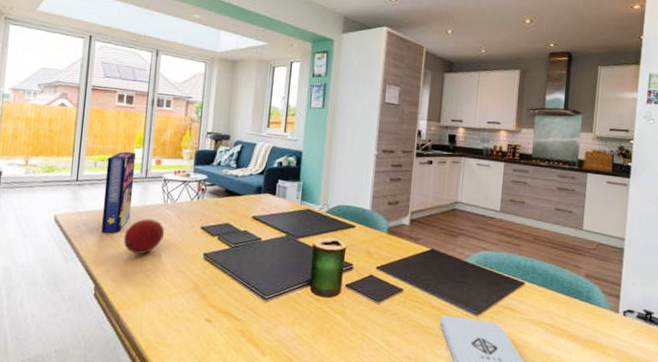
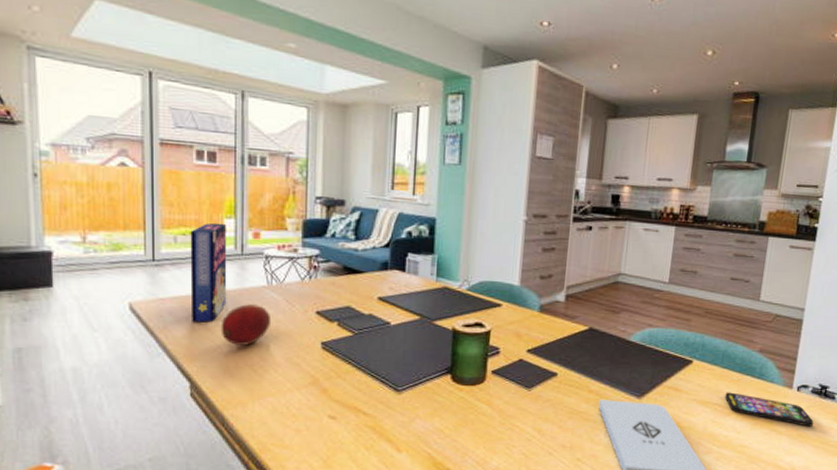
smartphone: none [555,313,642,351] -> present [725,392,814,427]

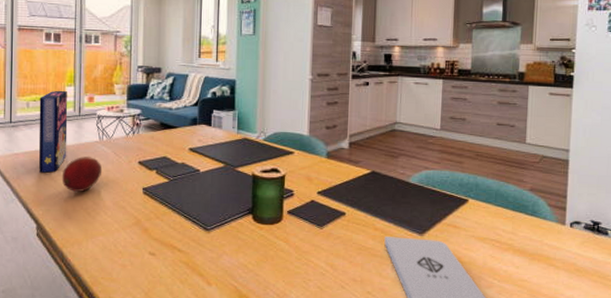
smartphone: present [725,392,814,427] -> none [501,229,590,262]

